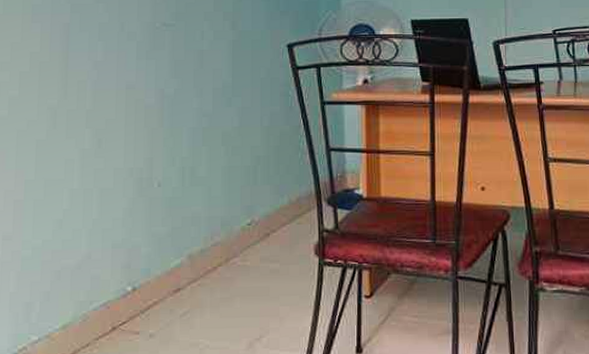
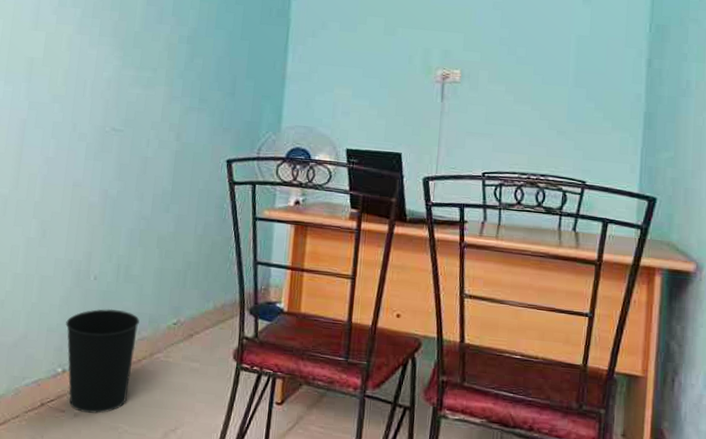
wastebasket: none [132,215,211,332] -> present [66,308,140,414]

